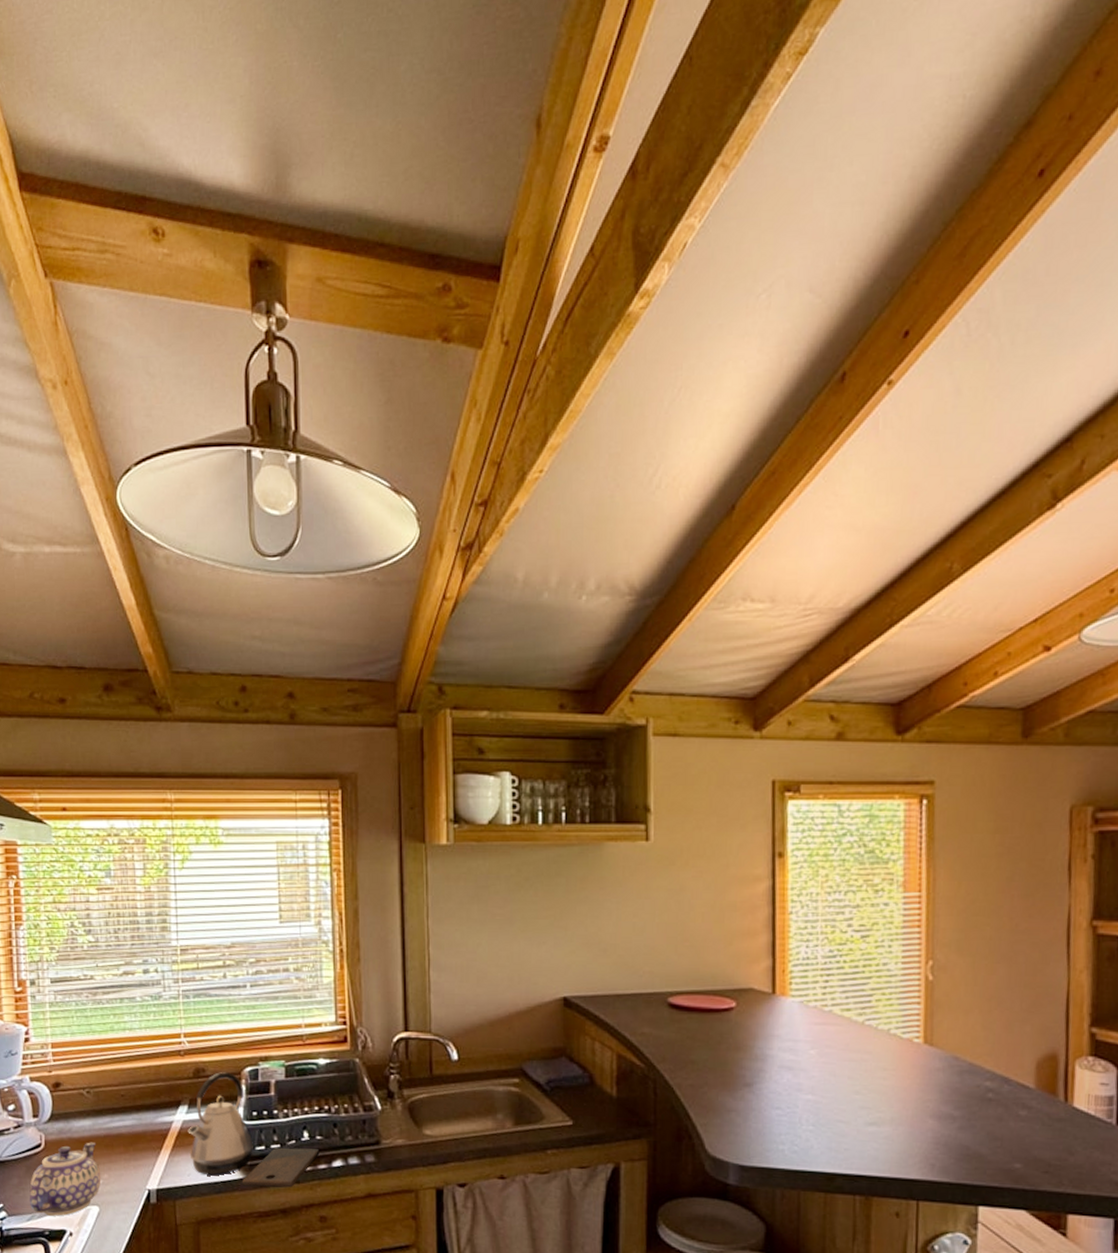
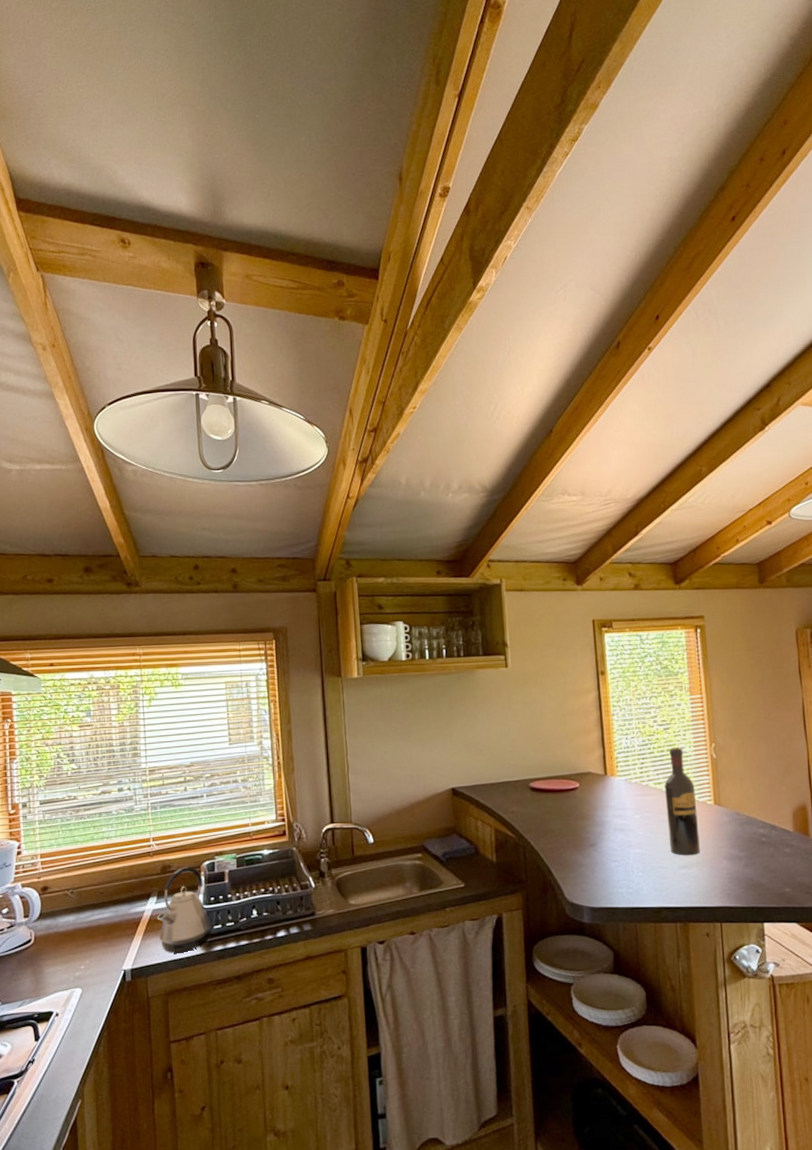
teapot: present [29,1142,101,1216] -> none [20,934,84,1000]
cutting board: present [241,1147,320,1188] -> none [203,923,267,960]
wine bottle: none [854,962,899,1108] -> present [664,747,701,855]

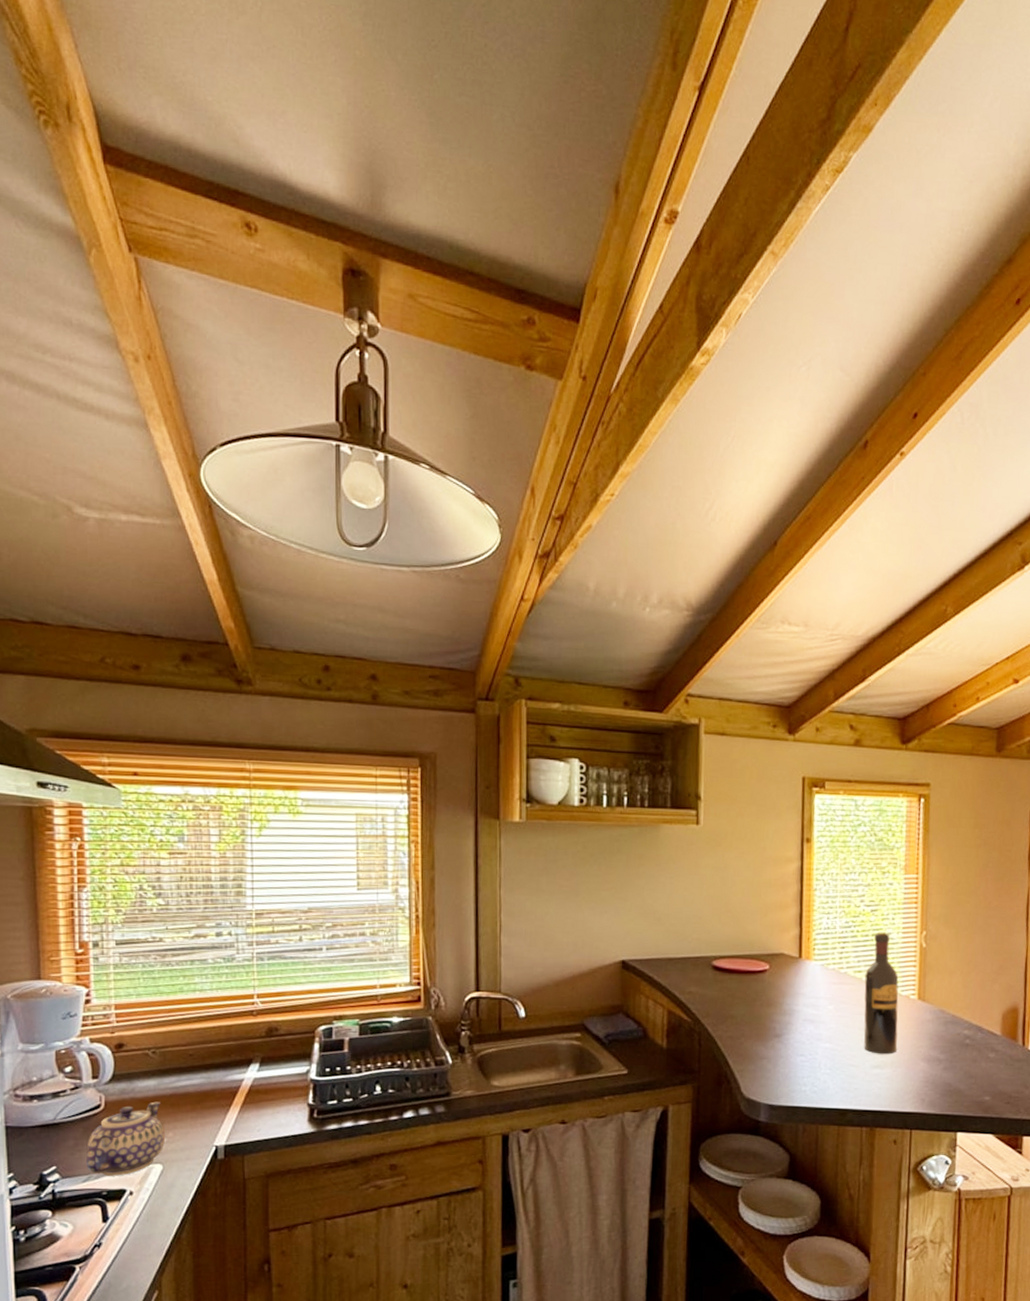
teapot: none [20,934,84,1000] -> present [86,1101,166,1176]
kettle: present [157,867,213,953] -> none [259,1031,327,1129]

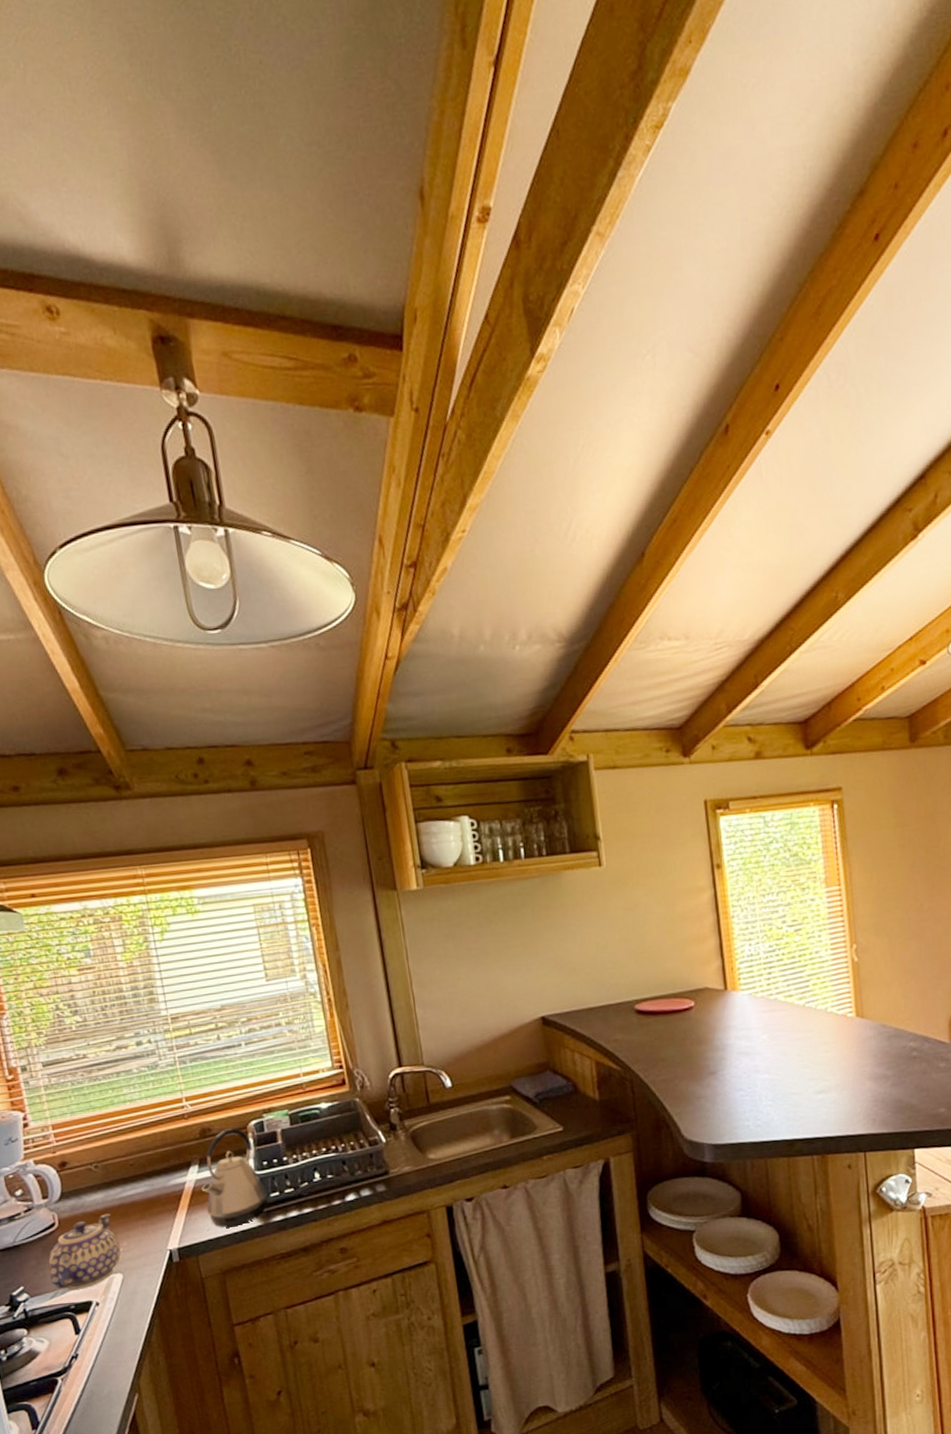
kettle: none [259,1031,327,1129] -> present [201,1128,269,1227]
wine bottle: present [863,932,899,1053] -> none [796,951,840,1078]

